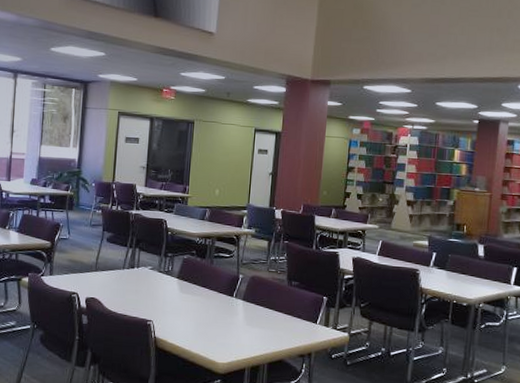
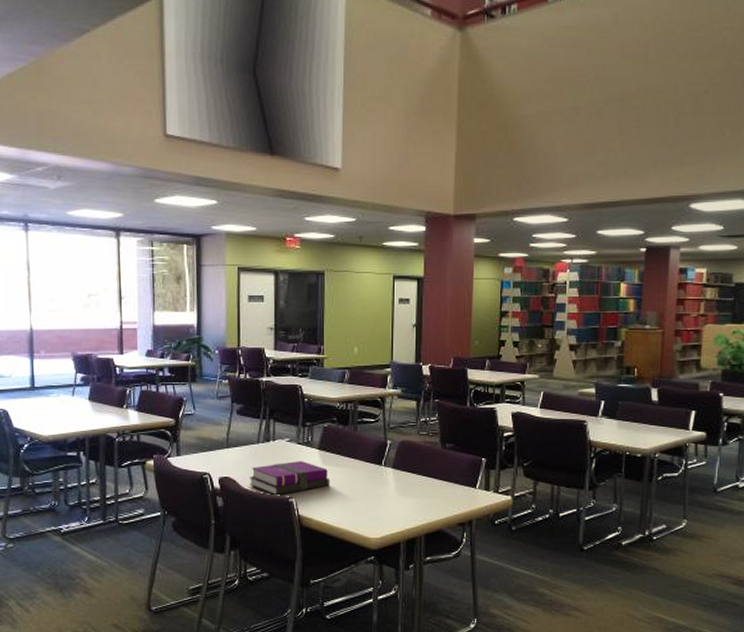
hardback book: none [112,287,186,318] -> present [249,460,330,496]

